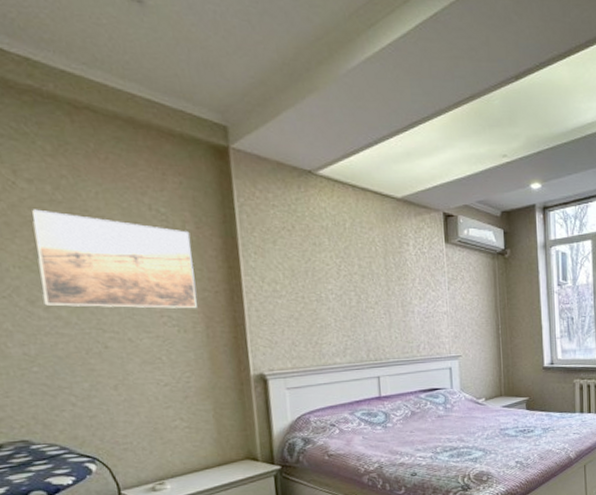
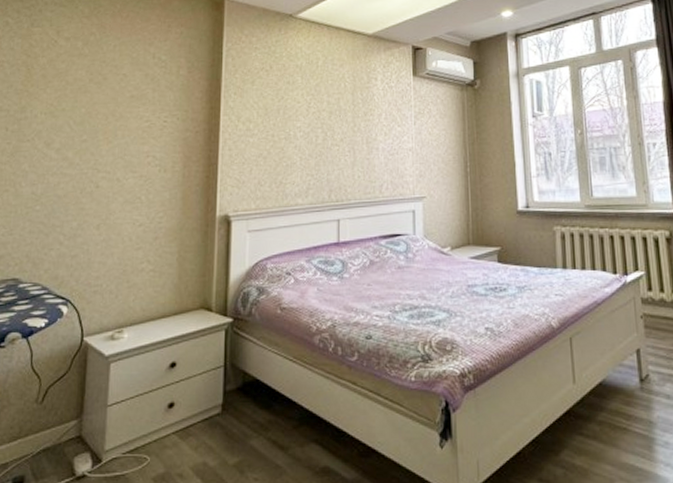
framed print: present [31,209,197,309] -> none [57,62,182,149]

